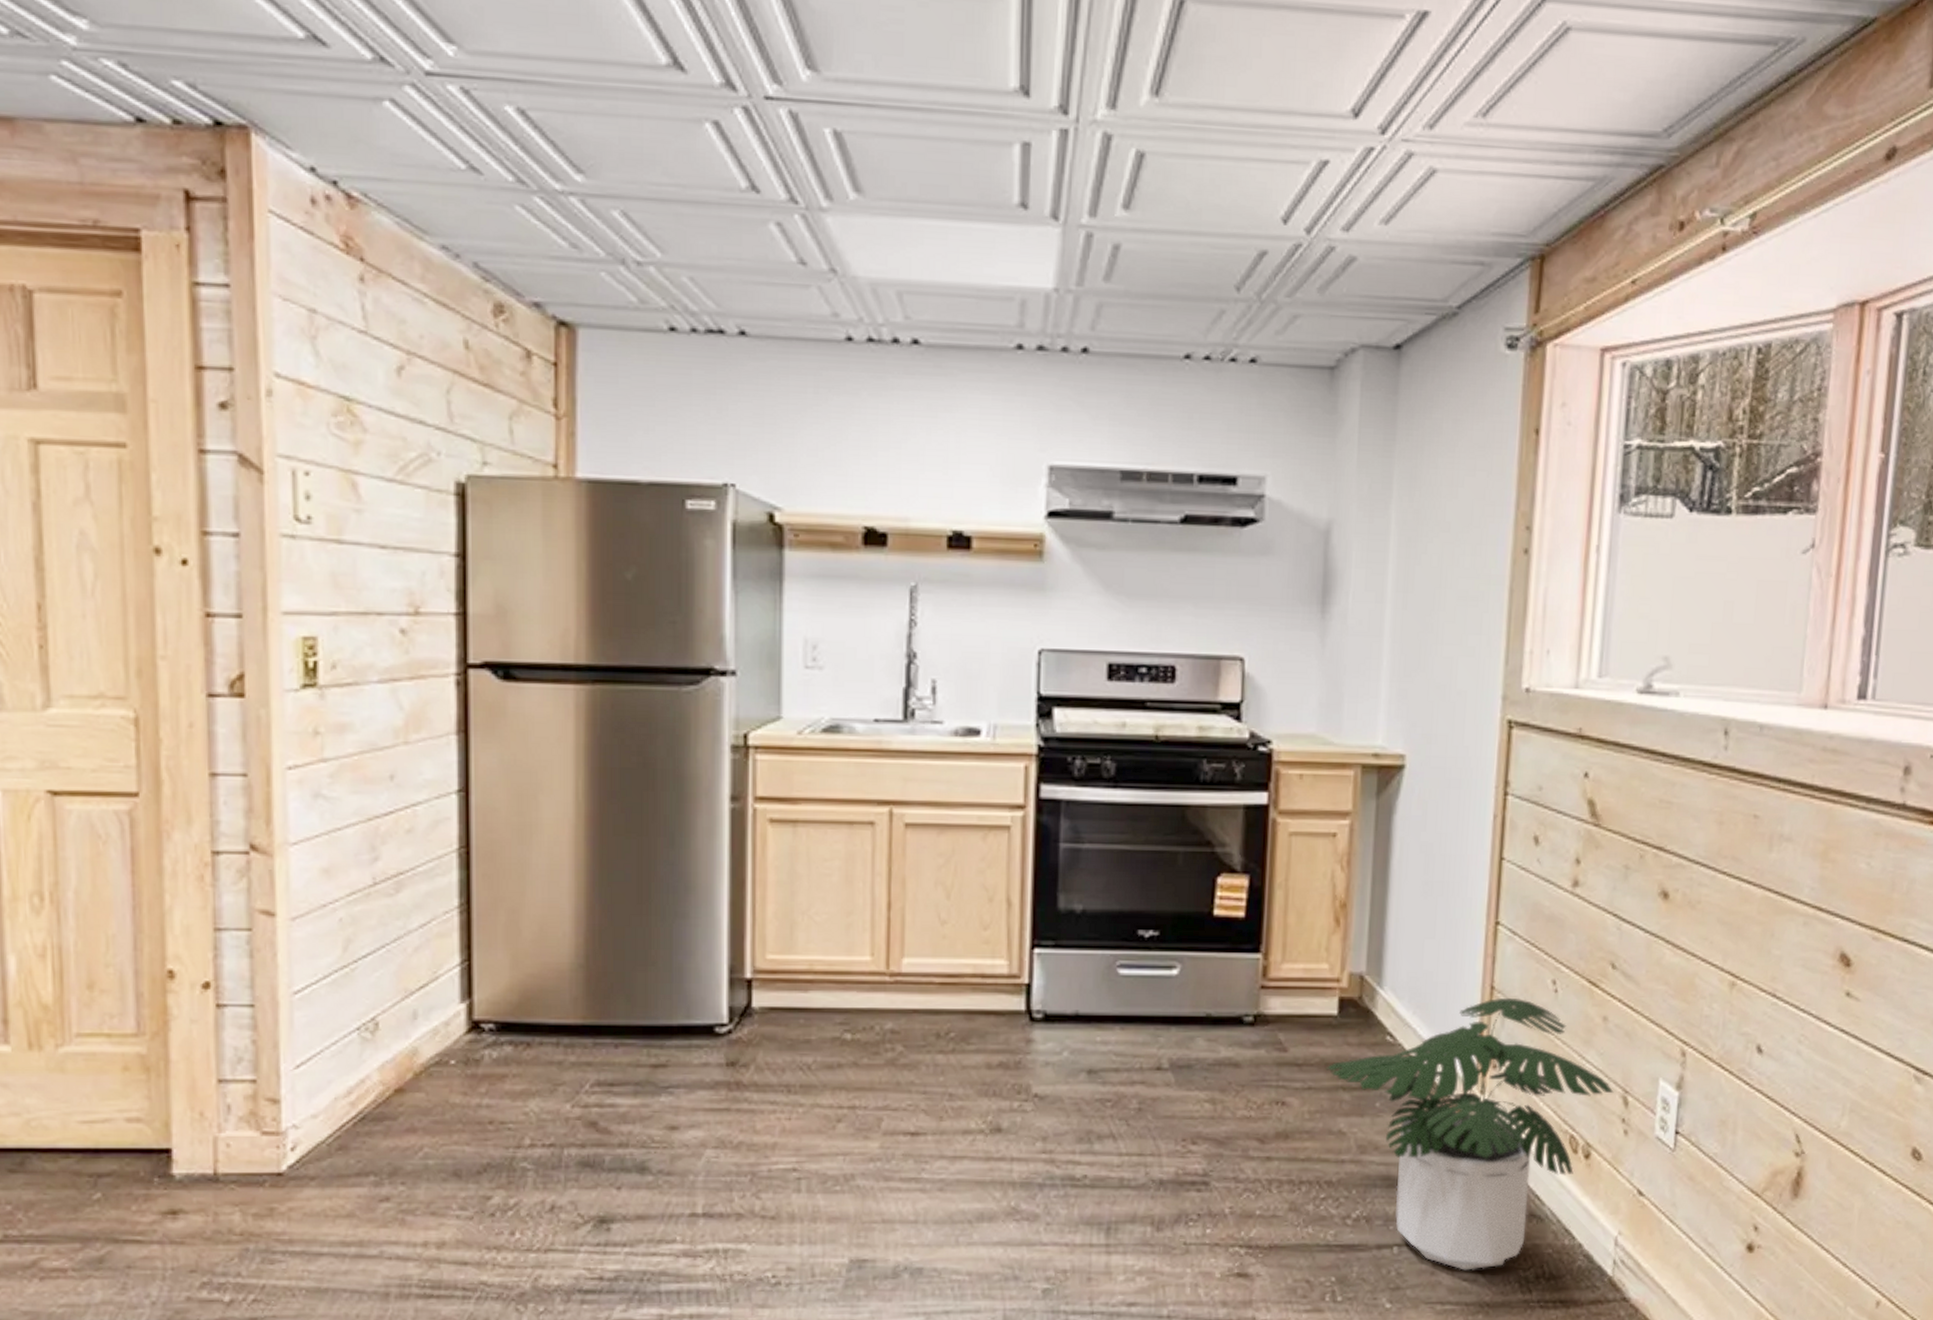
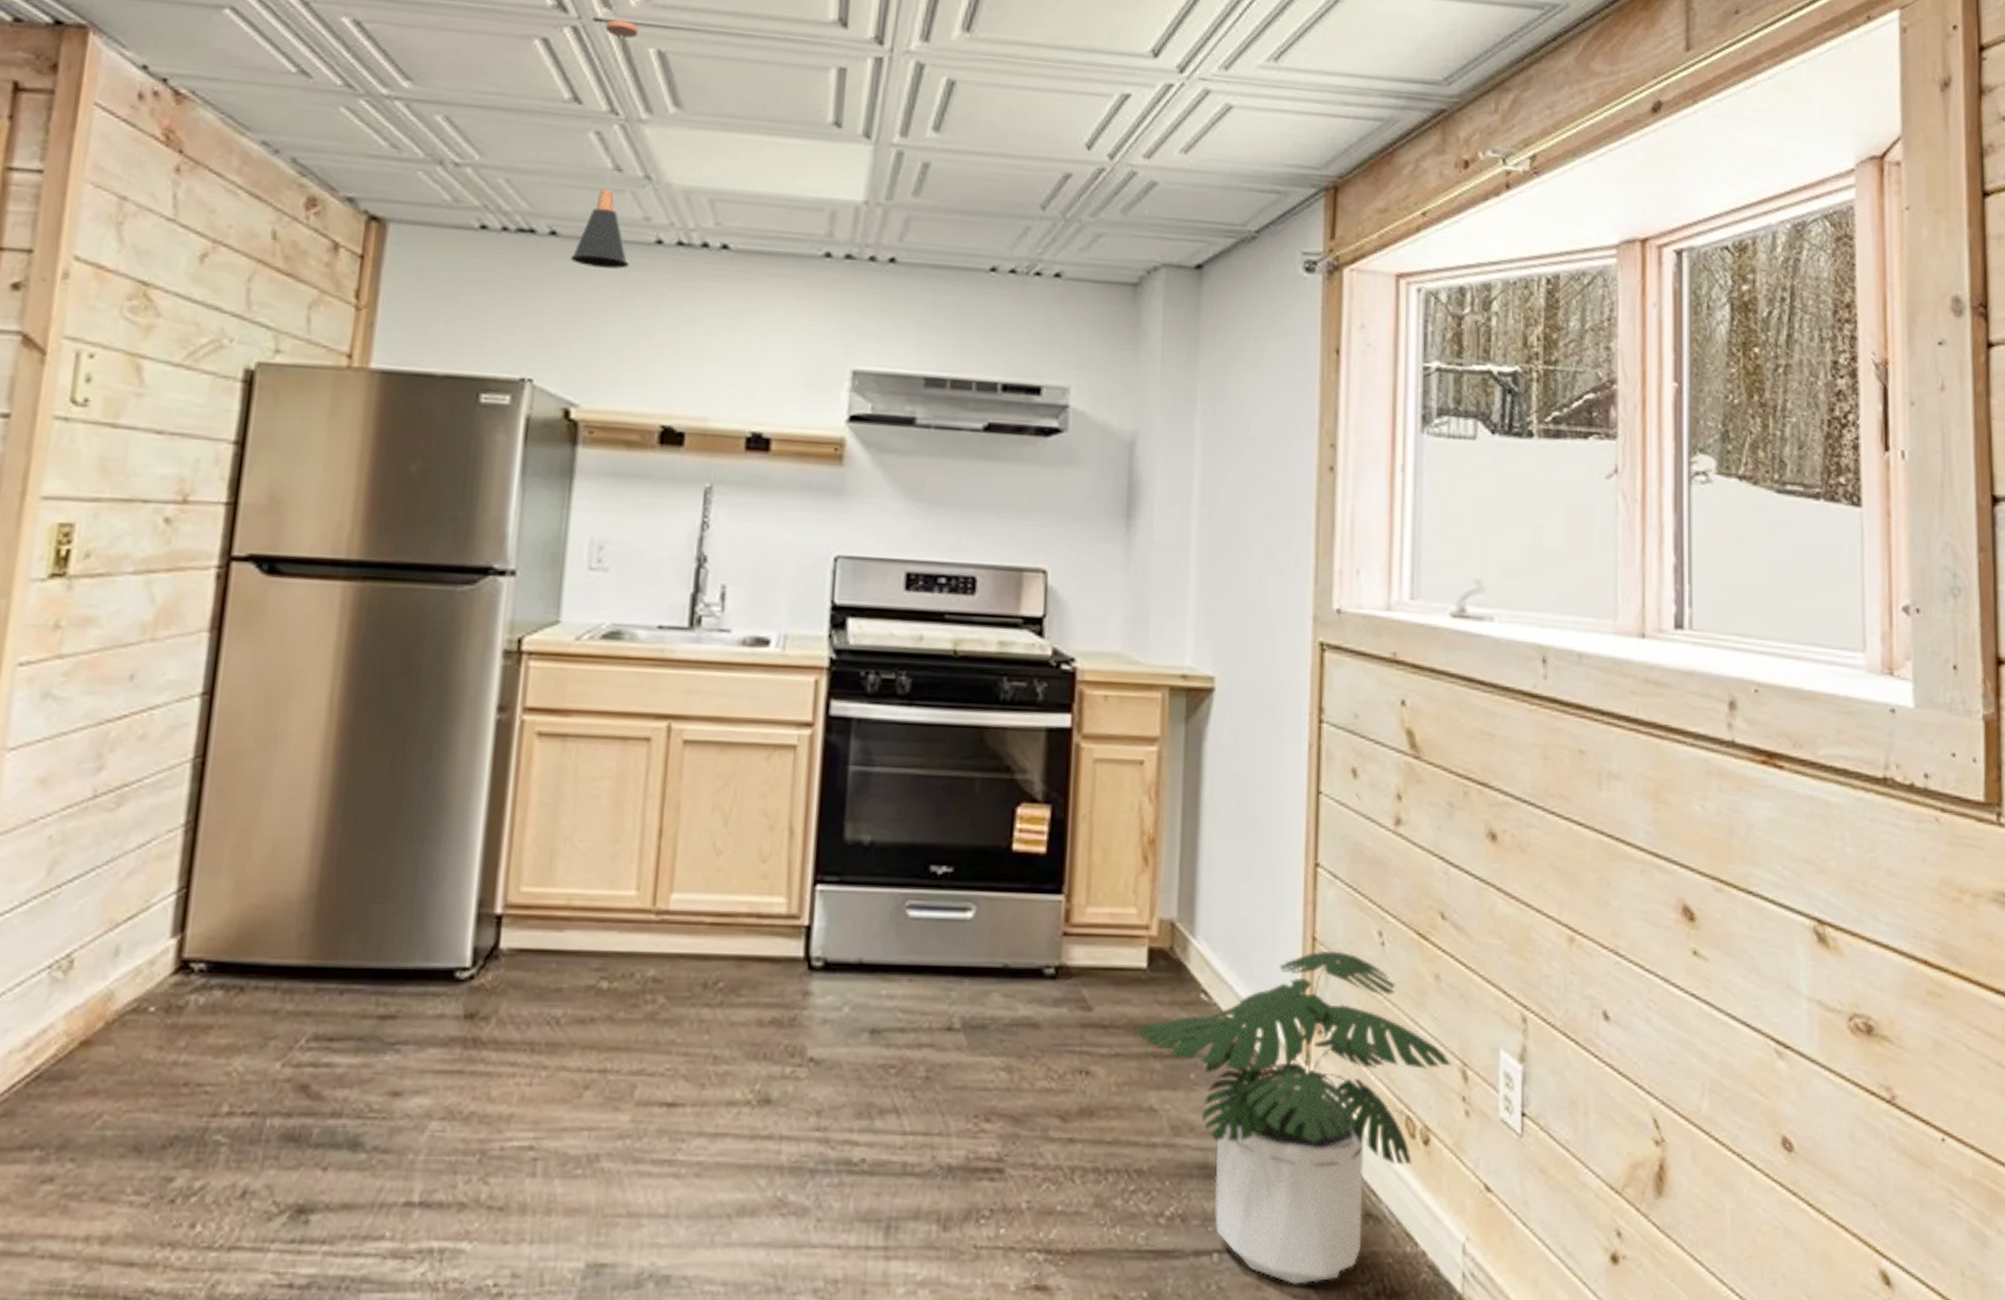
pendant lamp: none [762,97,821,369] -> present [571,20,639,269]

